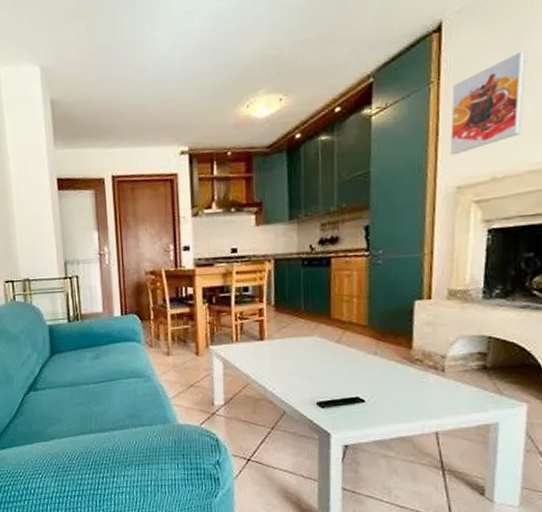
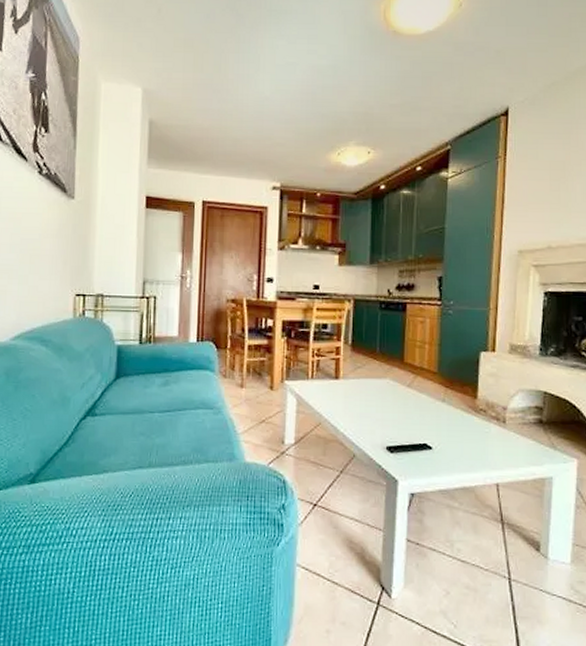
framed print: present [450,51,525,156] -> none [513,142,575,223]

